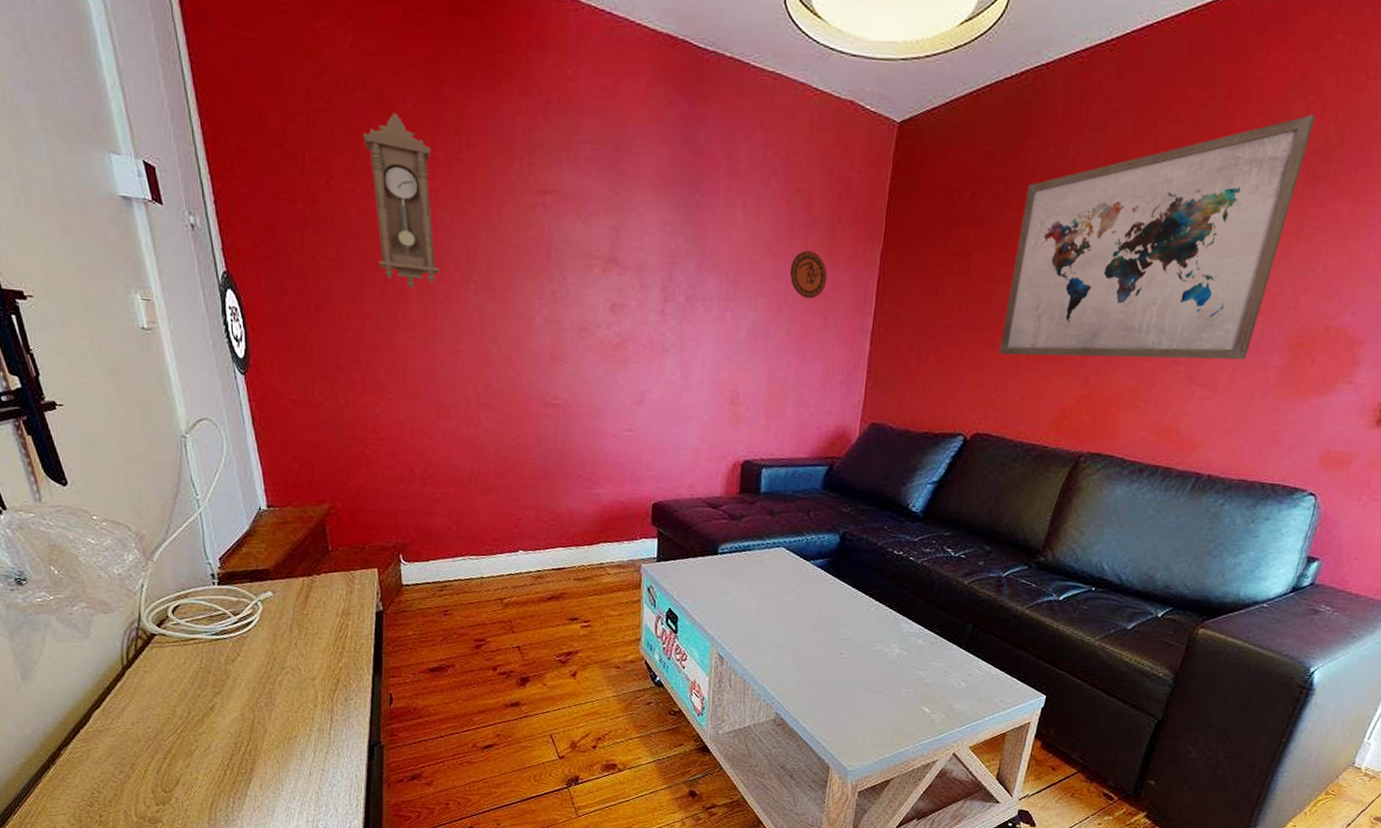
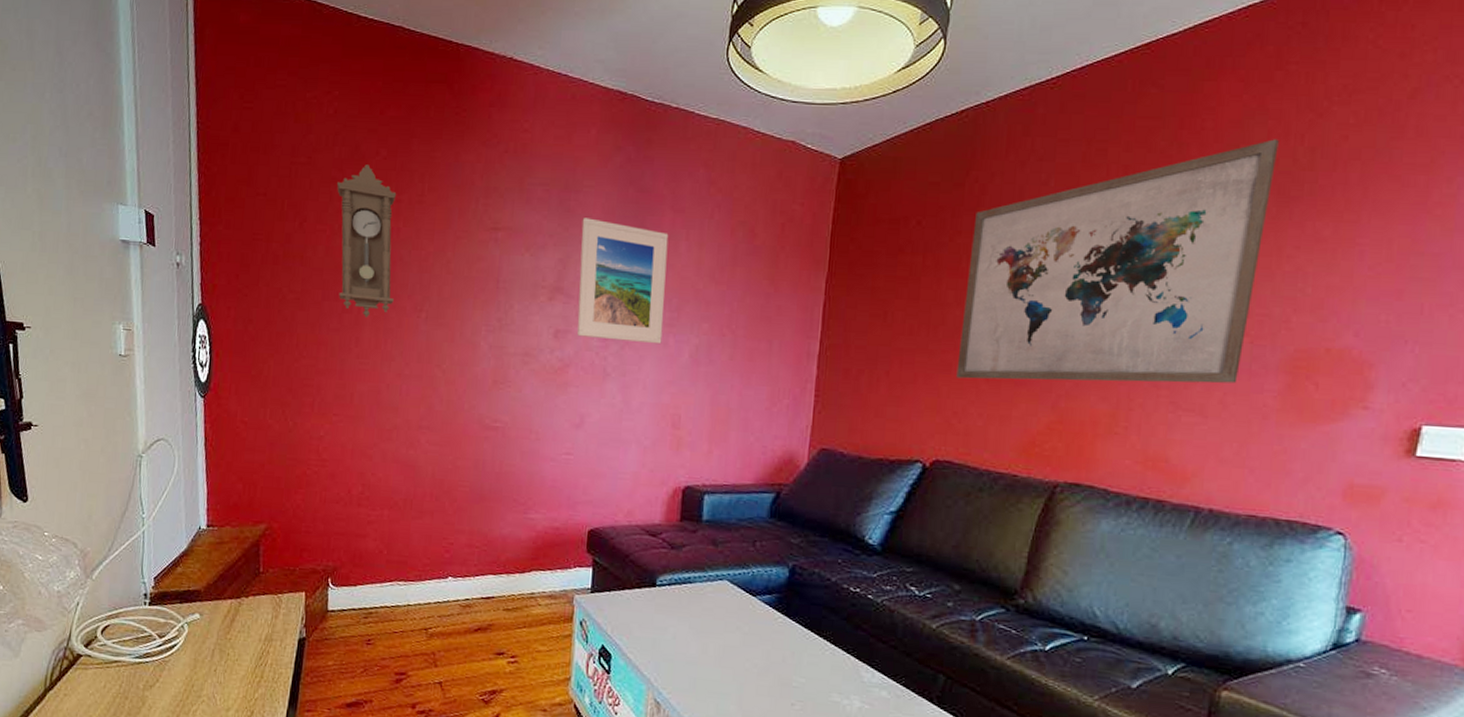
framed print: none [633,181,725,320] -> present [577,218,669,345]
decorative plate: present [789,251,828,299] -> none [733,278,772,324]

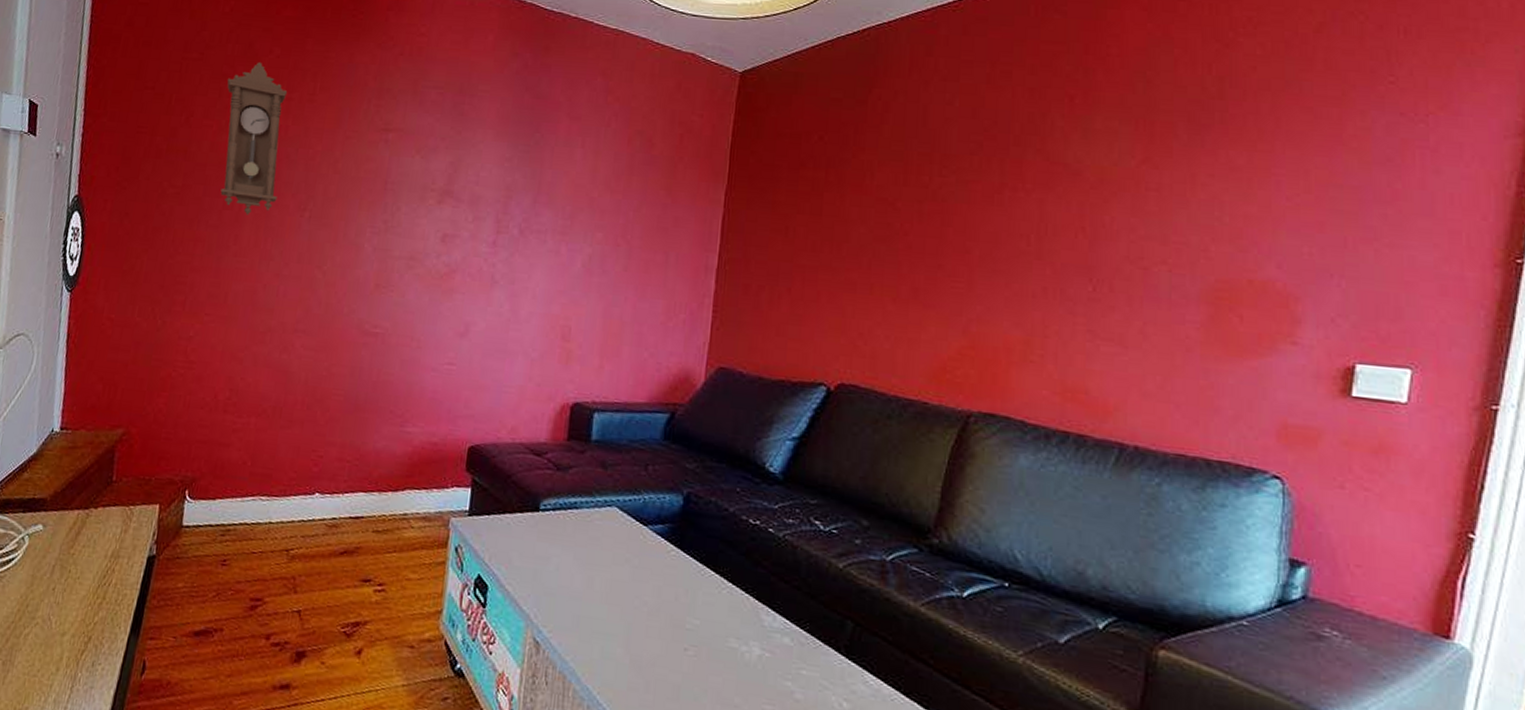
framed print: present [577,218,669,345] -> none [466,122,564,253]
wall art: present [956,139,1279,384] -> none [861,67,1186,313]

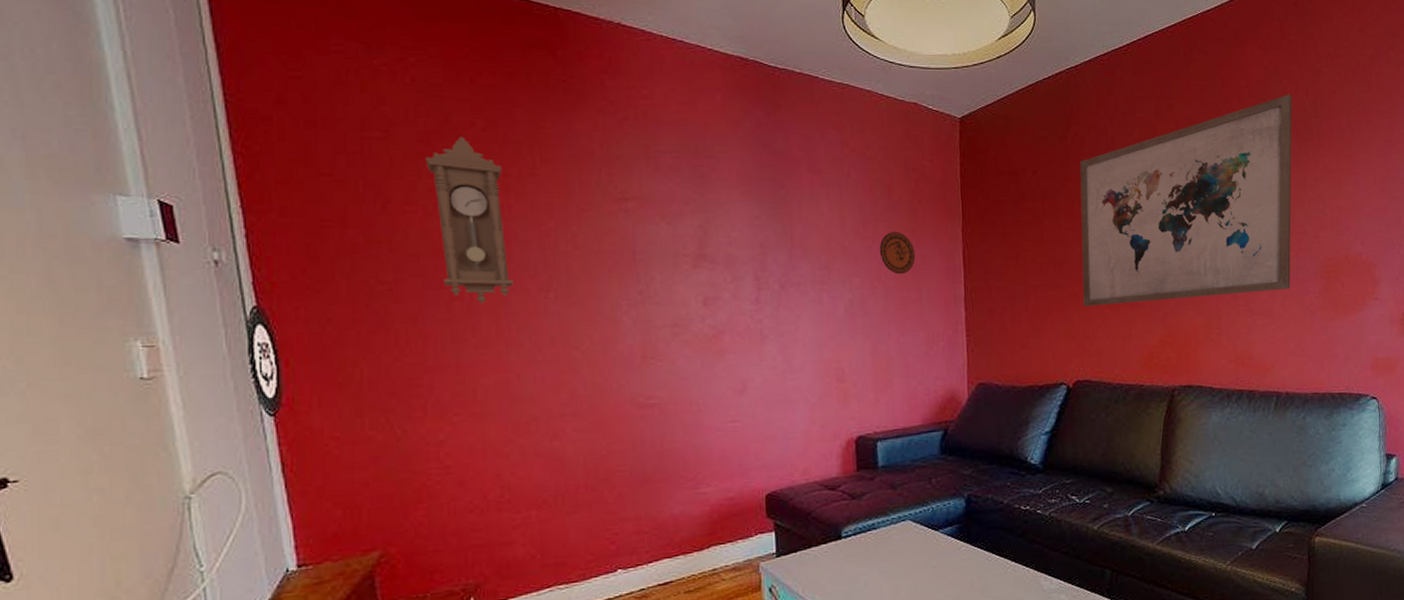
decorative plate: none [628,188,669,235] -> present [879,232,916,275]
wall art: none [861,67,1186,313] -> present [1079,94,1293,307]

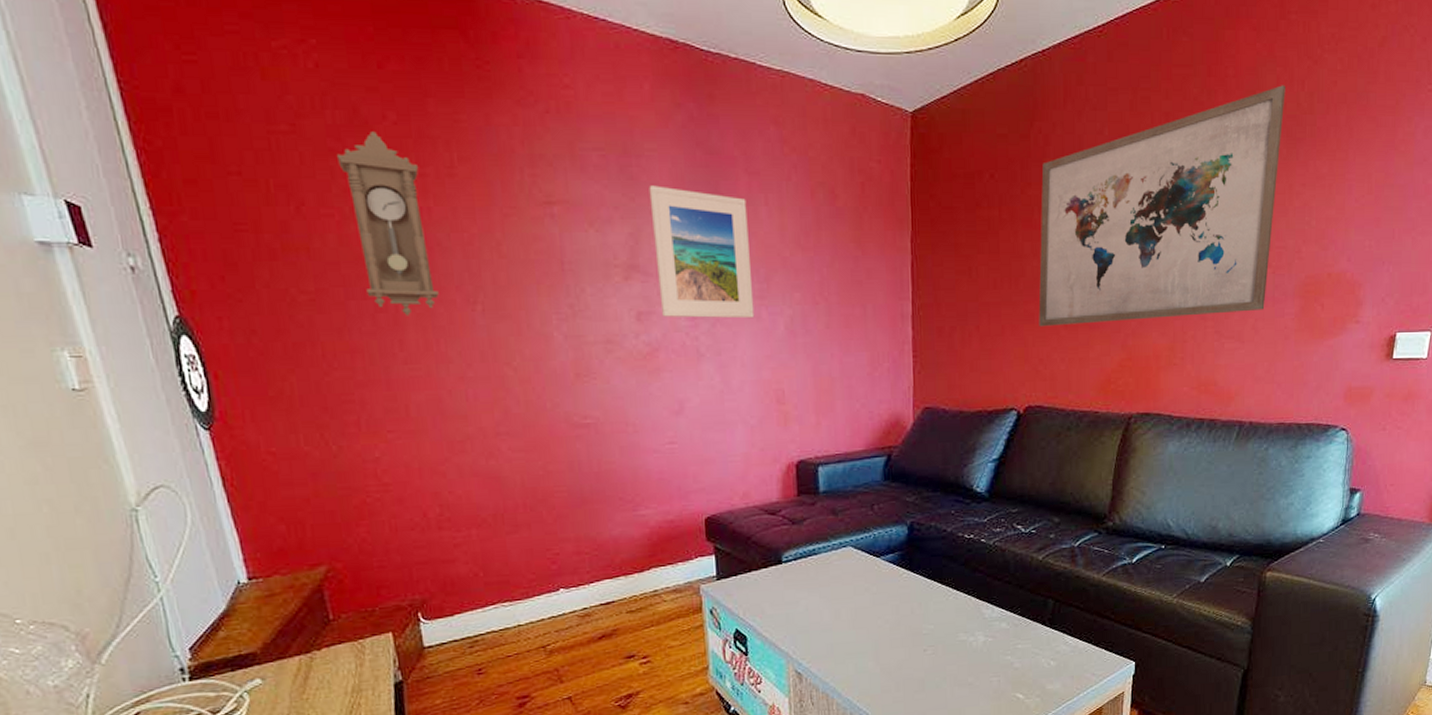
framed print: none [718,183,816,303] -> present [649,185,755,319]
decorative plate: present [879,232,916,275] -> none [821,242,861,289]

